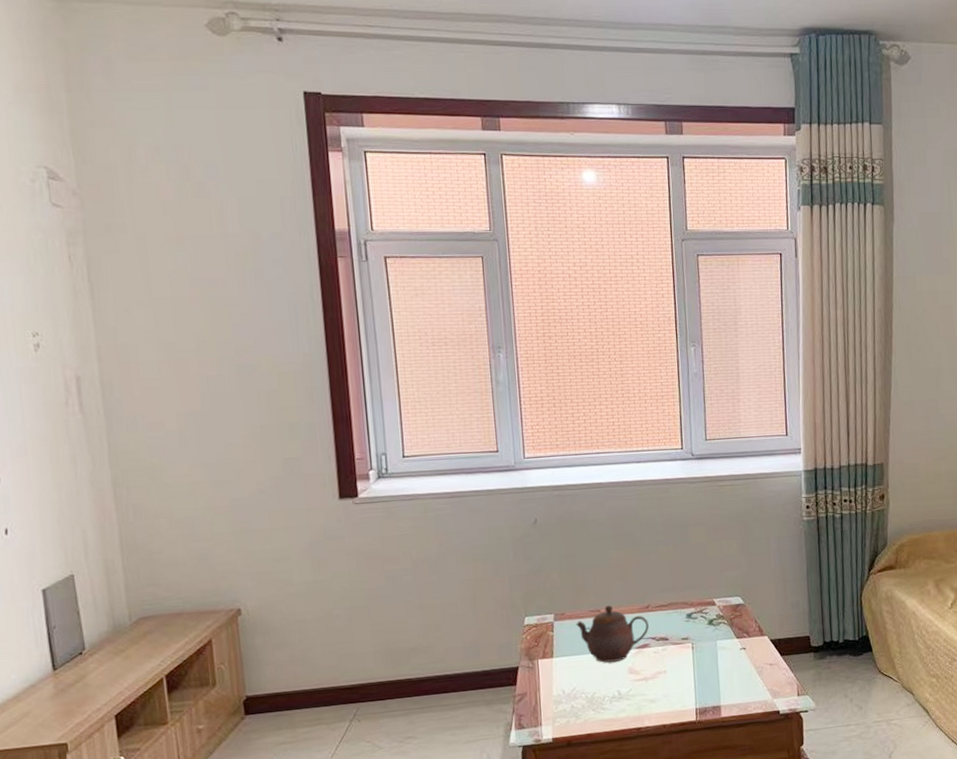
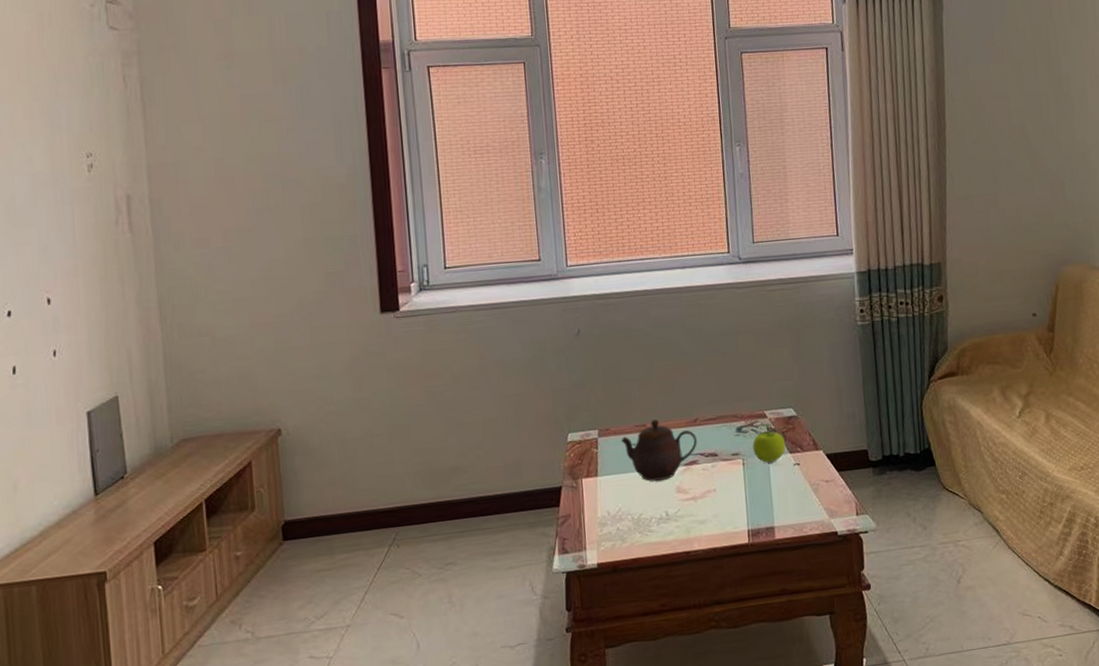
fruit: none [702,610,733,647] -> present [752,423,786,463]

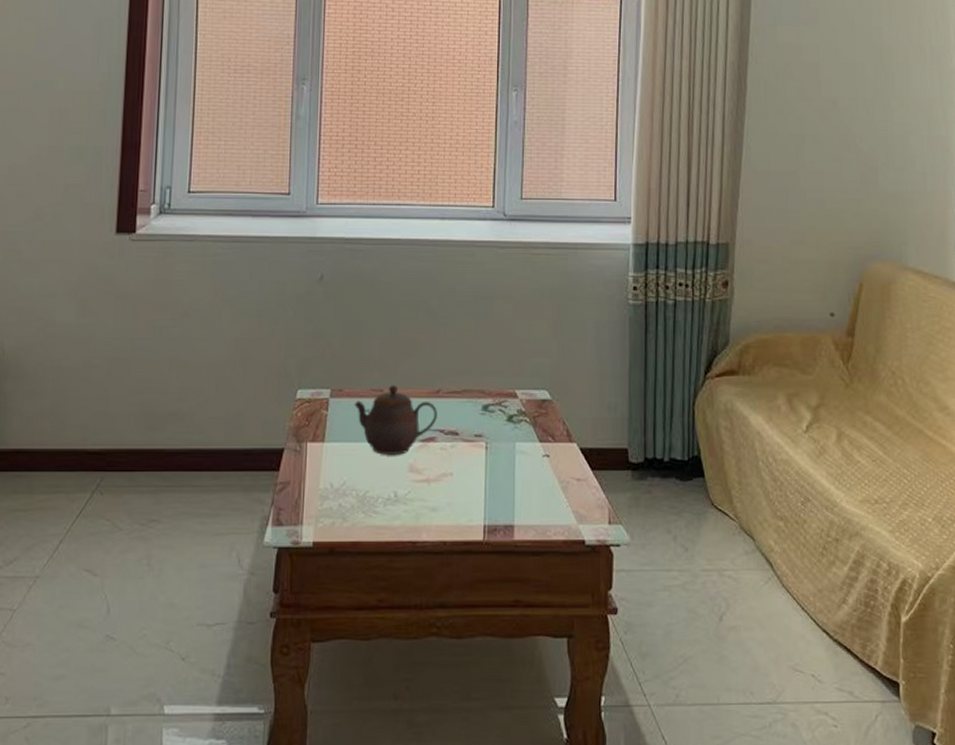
fruit: present [752,423,786,463] -> none [499,403,536,449]

